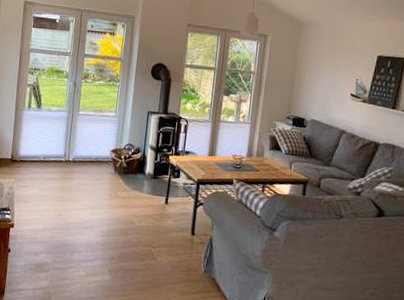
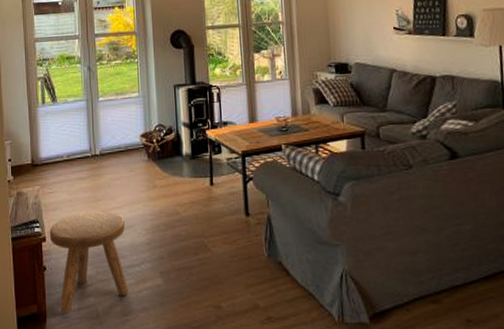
stool: none [17,208,85,291] -> present [49,210,129,313]

